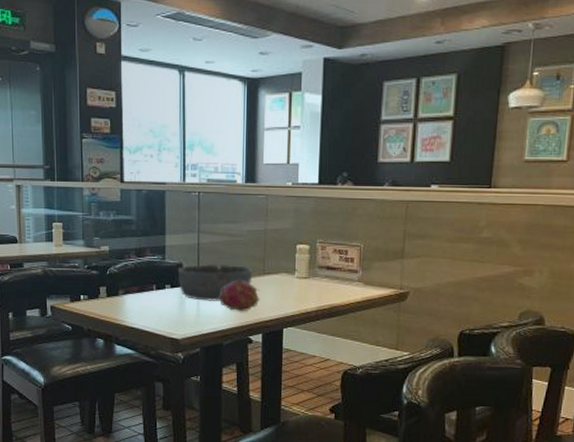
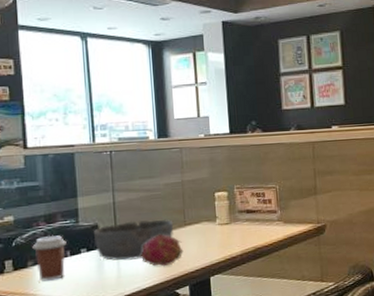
coffee cup: none [123,268,153,311] -> present [32,235,67,281]

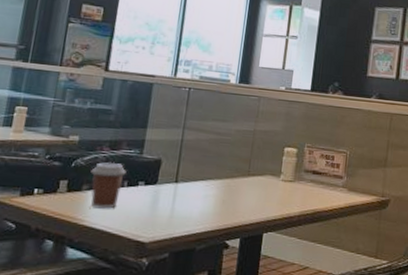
bowl: present [93,219,174,261] -> none [153,161,237,202]
fruit: present [141,233,184,267] -> none [197,179,242,214]

